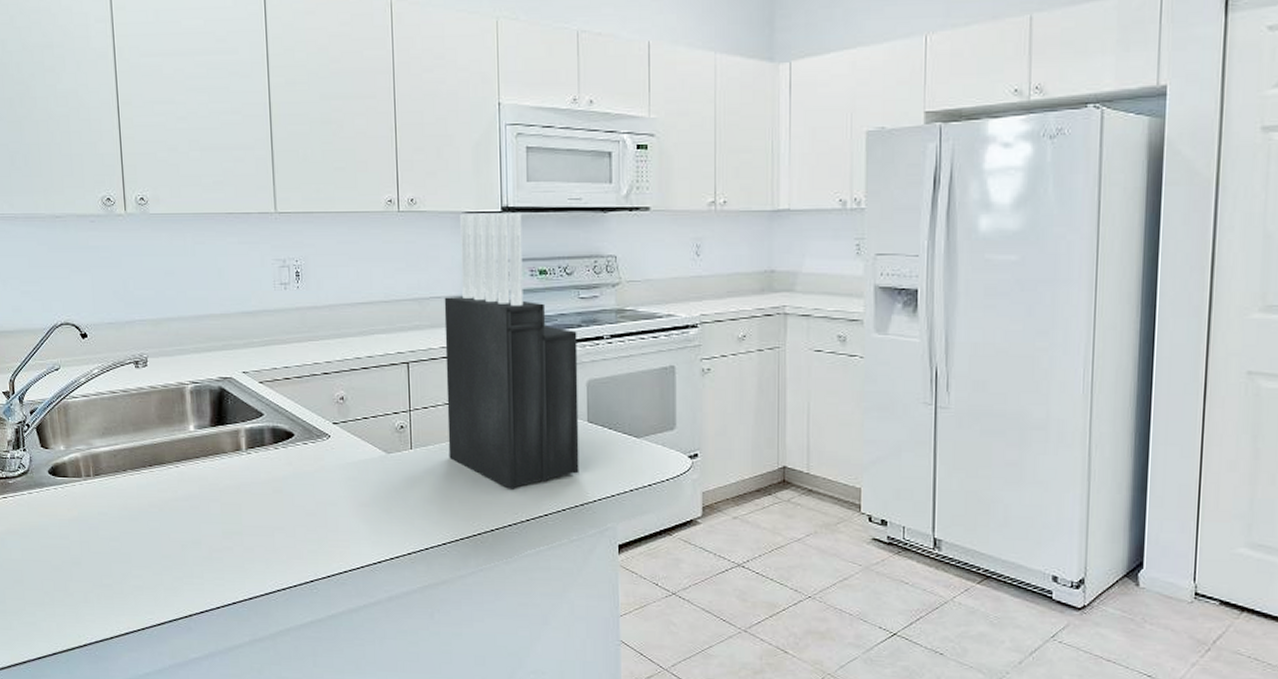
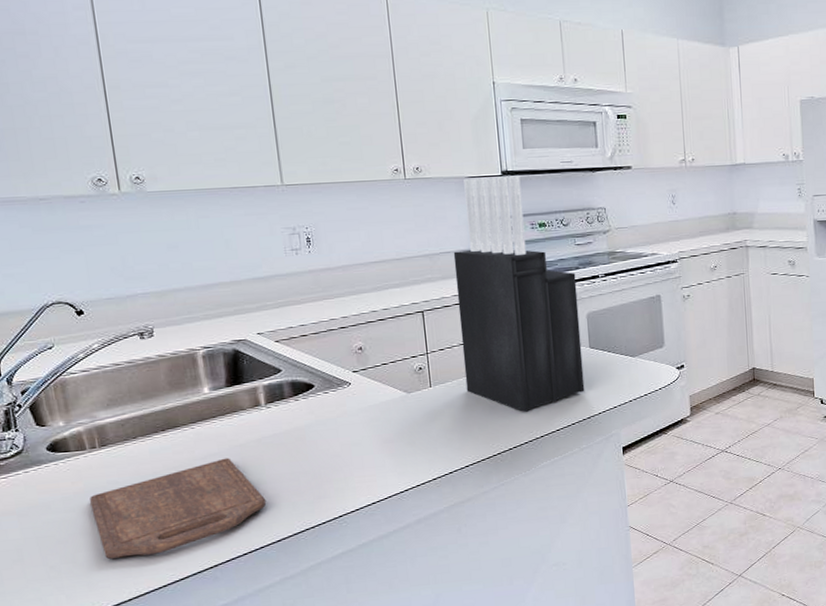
cutting board: none [82,502,241,594] -> present [90,457,267,559]

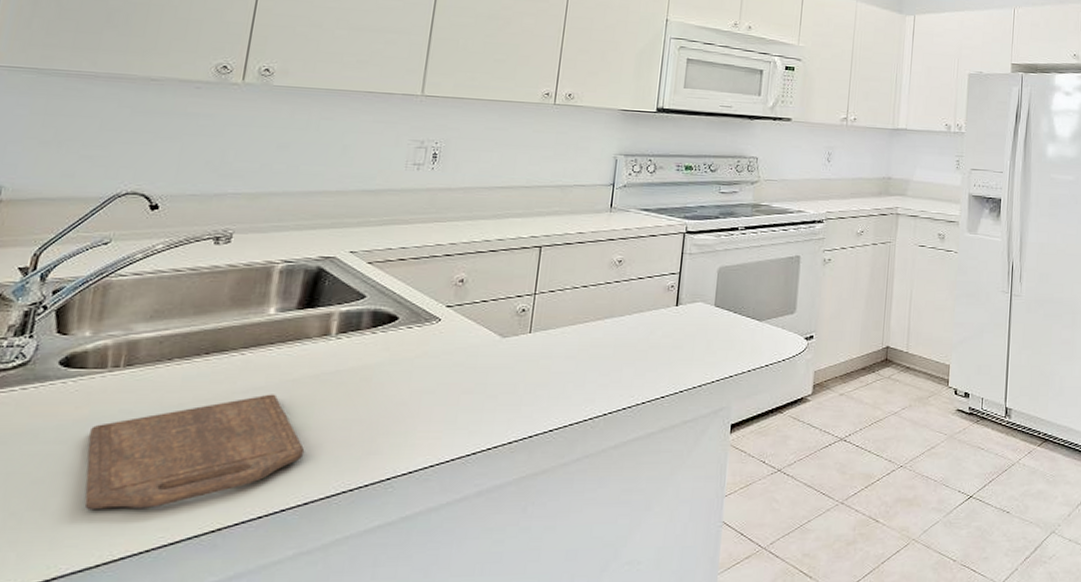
knife block: present [453,175,585,412] -> none [569,111,714,372]

